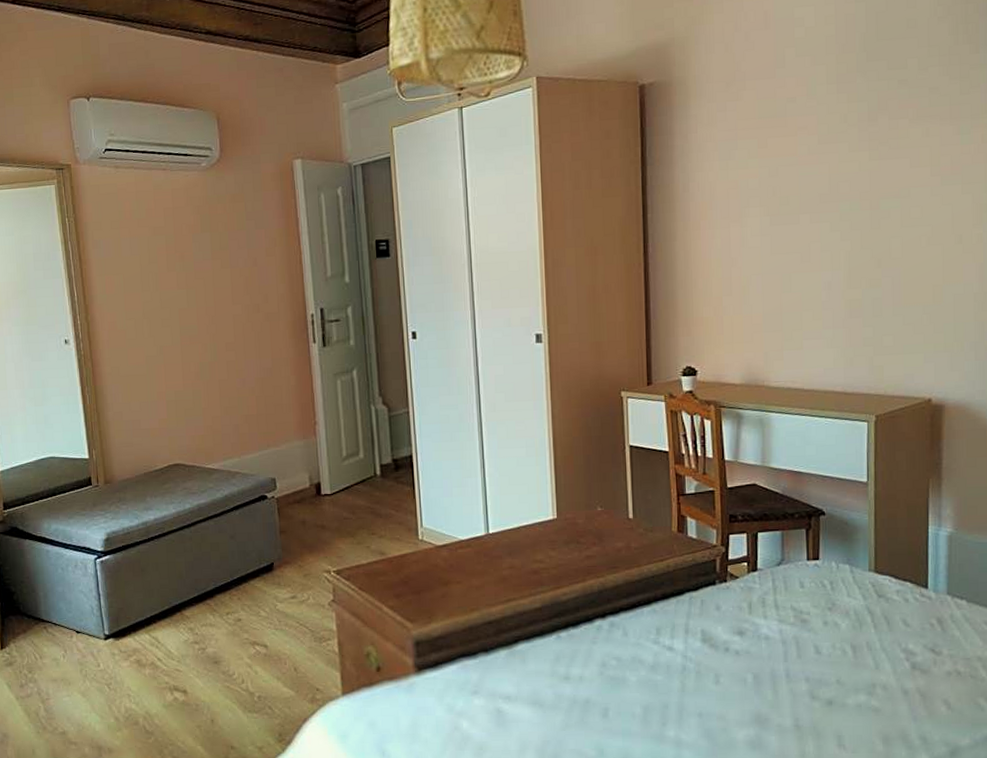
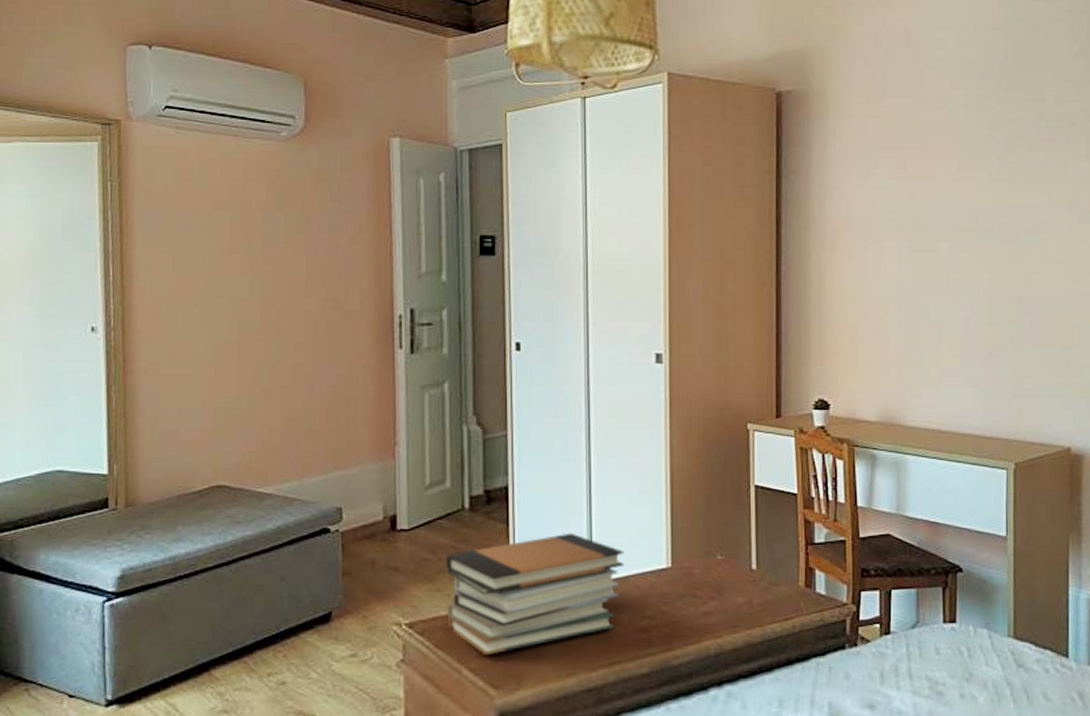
book stack: none [364,492,516,596] -> present [446,532,624,656]

